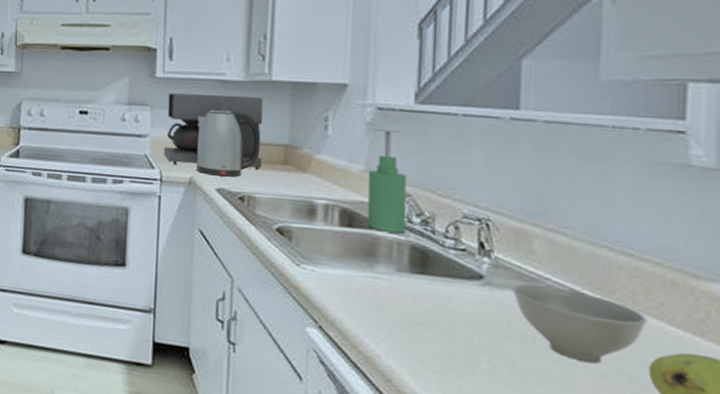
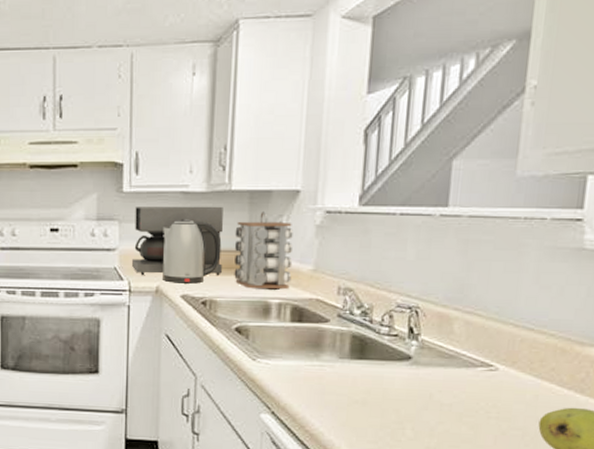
spice rack: none [275,103,341,190] -> present [234,210,293,290]
soap dispenser: present [367,128,407,233] -> none [315,230,350,325]
bowl: present [511,283,647,364] -> none [434,360,541,423]

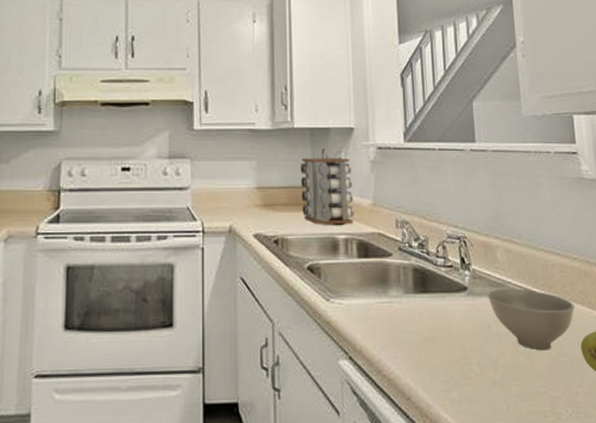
coffee maker: present [131,206,224,276] -> none [204,143,291,214]
kettle: present [162,219,222,284] -> none [233,156,289,222]
bowl: none [434,360,541,423] -> present [486,288,575,351]

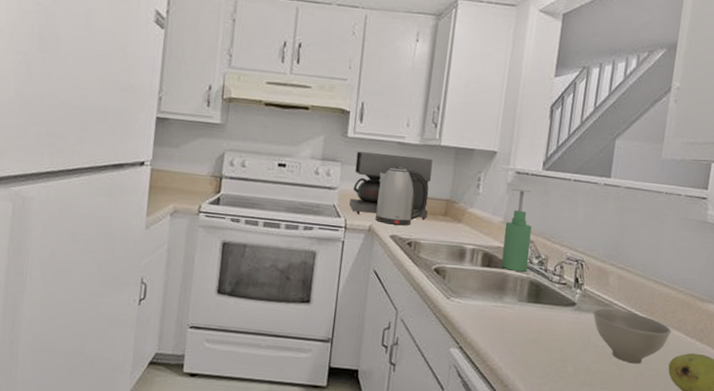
coffee maker: none [204,143,291,214] -> present [349,151,433,221]
kettle: none [233,156,289,222] -> present [375,166,429,226]
spice rack: present [300,147,355,225] -> none [437,166,489,237]
soap dispenser: none [375,165,408,258] -> present [501,188,532,272]

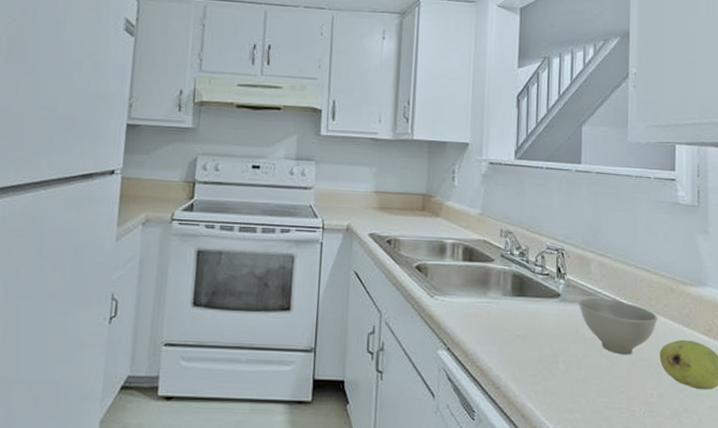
coffee maker: present [349,151,433,221] -> none [325,149,407,217]
kettle: present [375,166,429,226] -> none [353,163,405,223]
soap dispenser: present [501,188,532,272] -> none [482,179,510,264]

